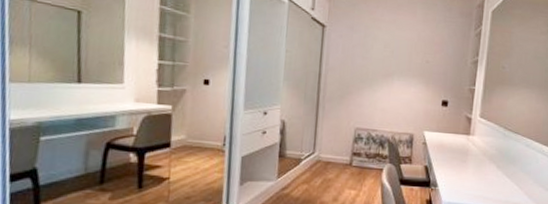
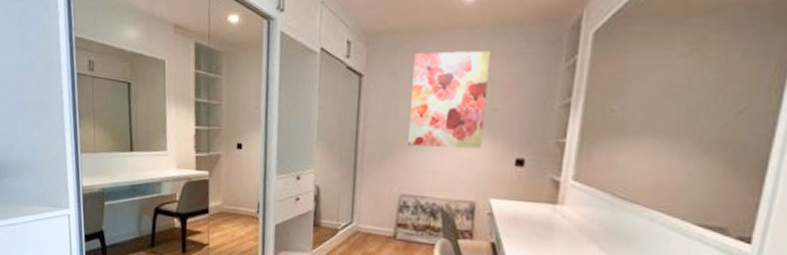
wall art: none [362,11,425,92] -> present [408,50,492,149]

